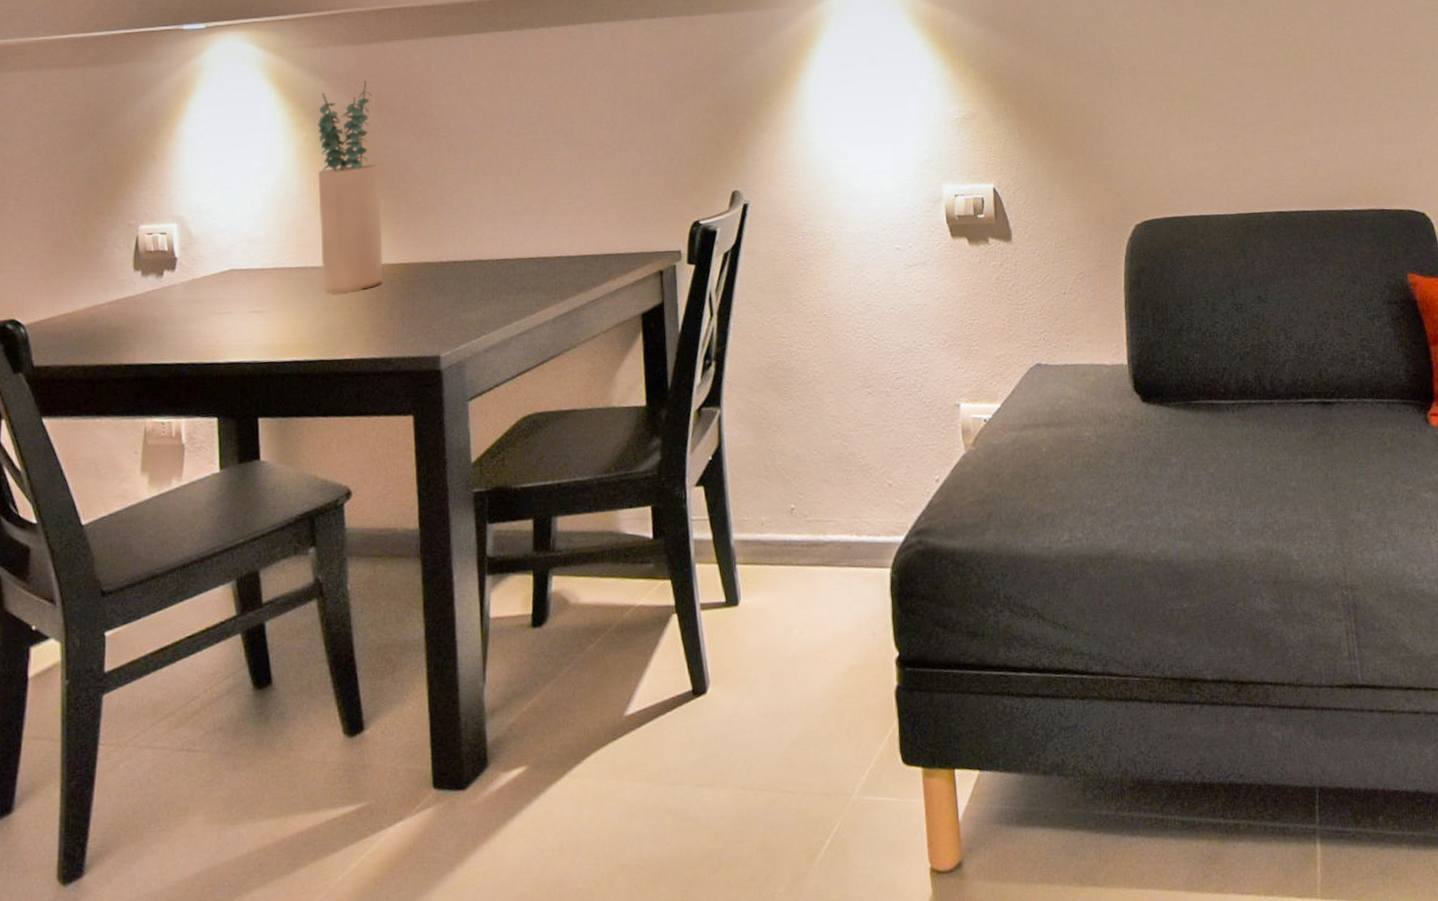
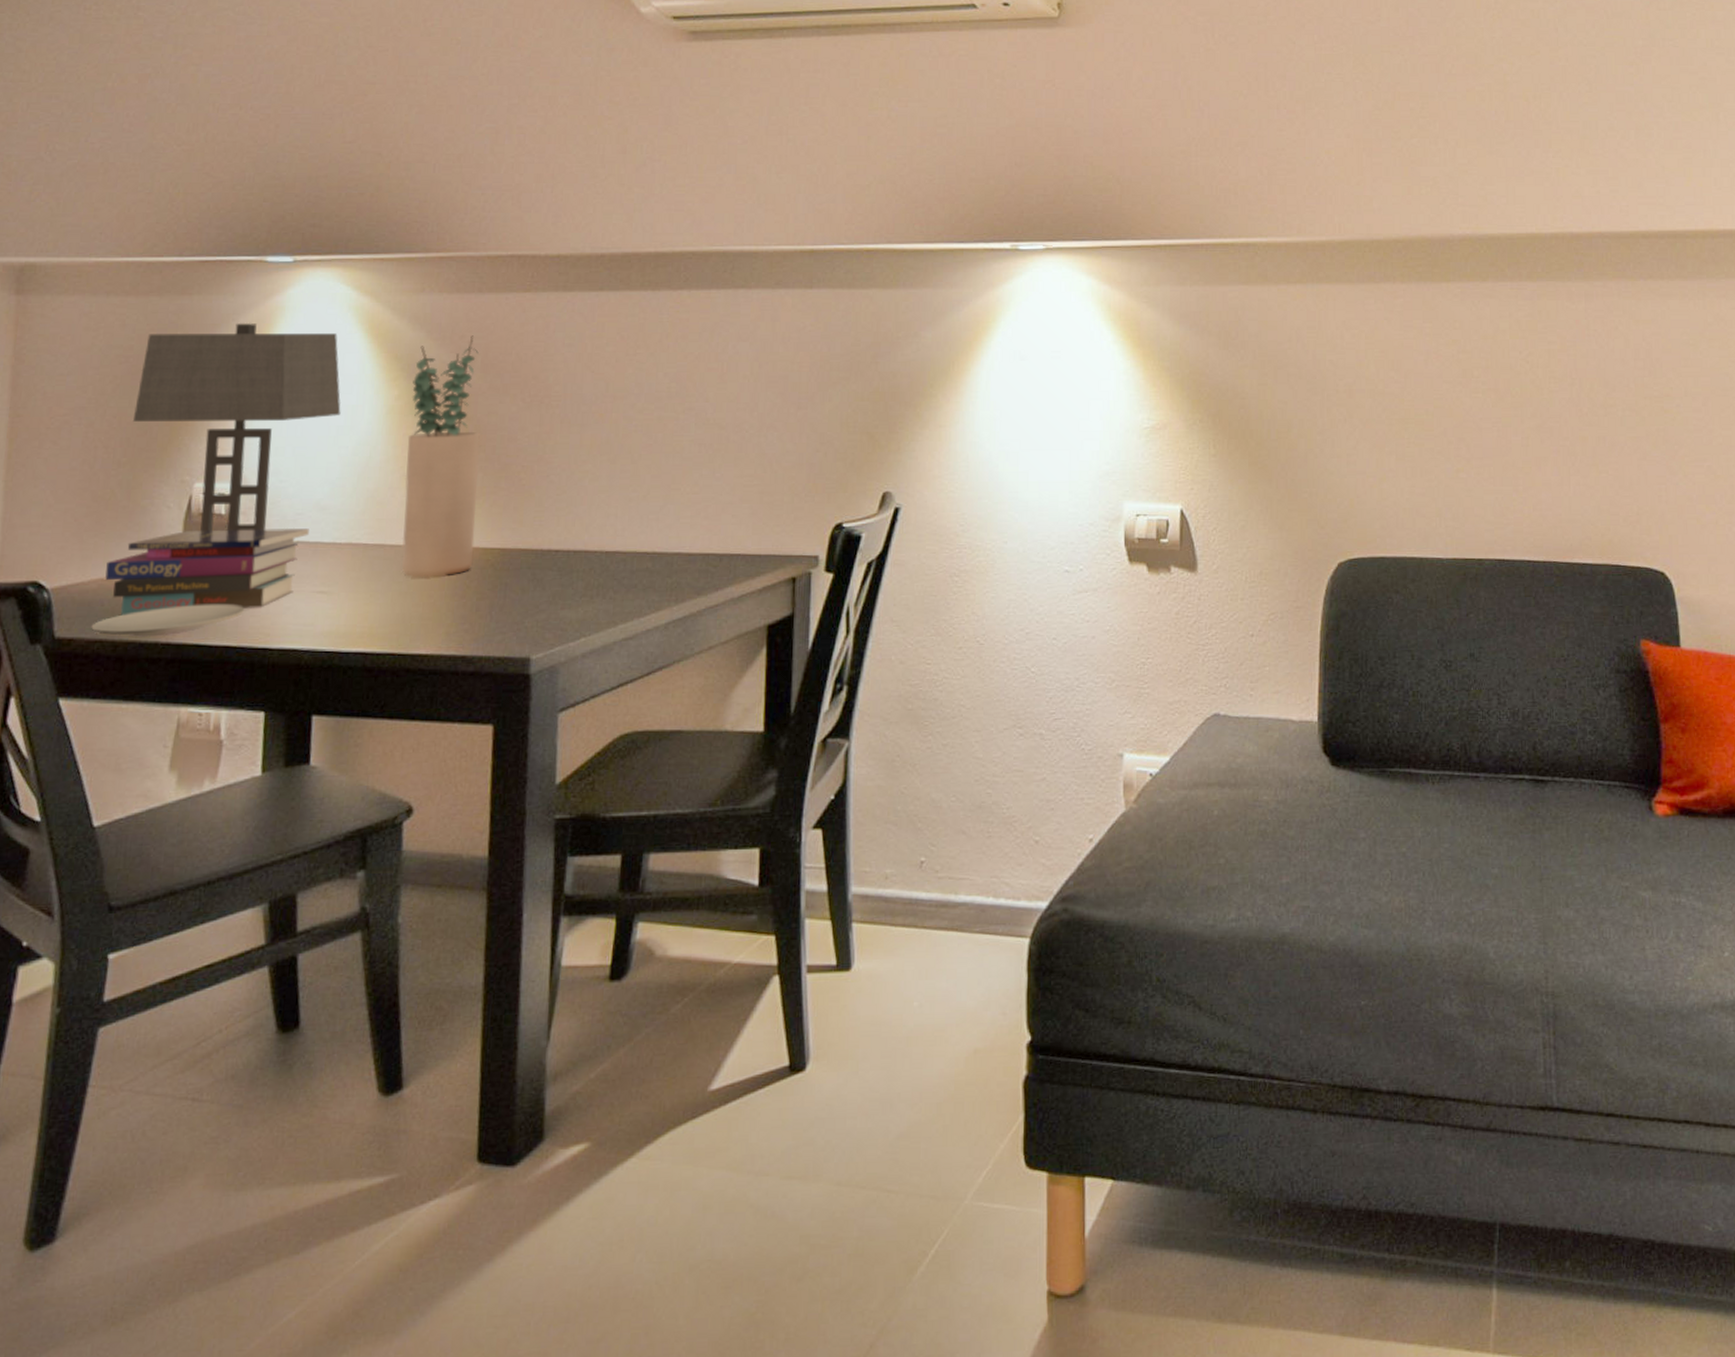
plate: none [64,327,193,361] -> present [91,603,245,637]
books: none [71,257,241,344] -> present [105,527,309,616]
table lamp: none [81,84,259,267] -> present [132,323,341,532]

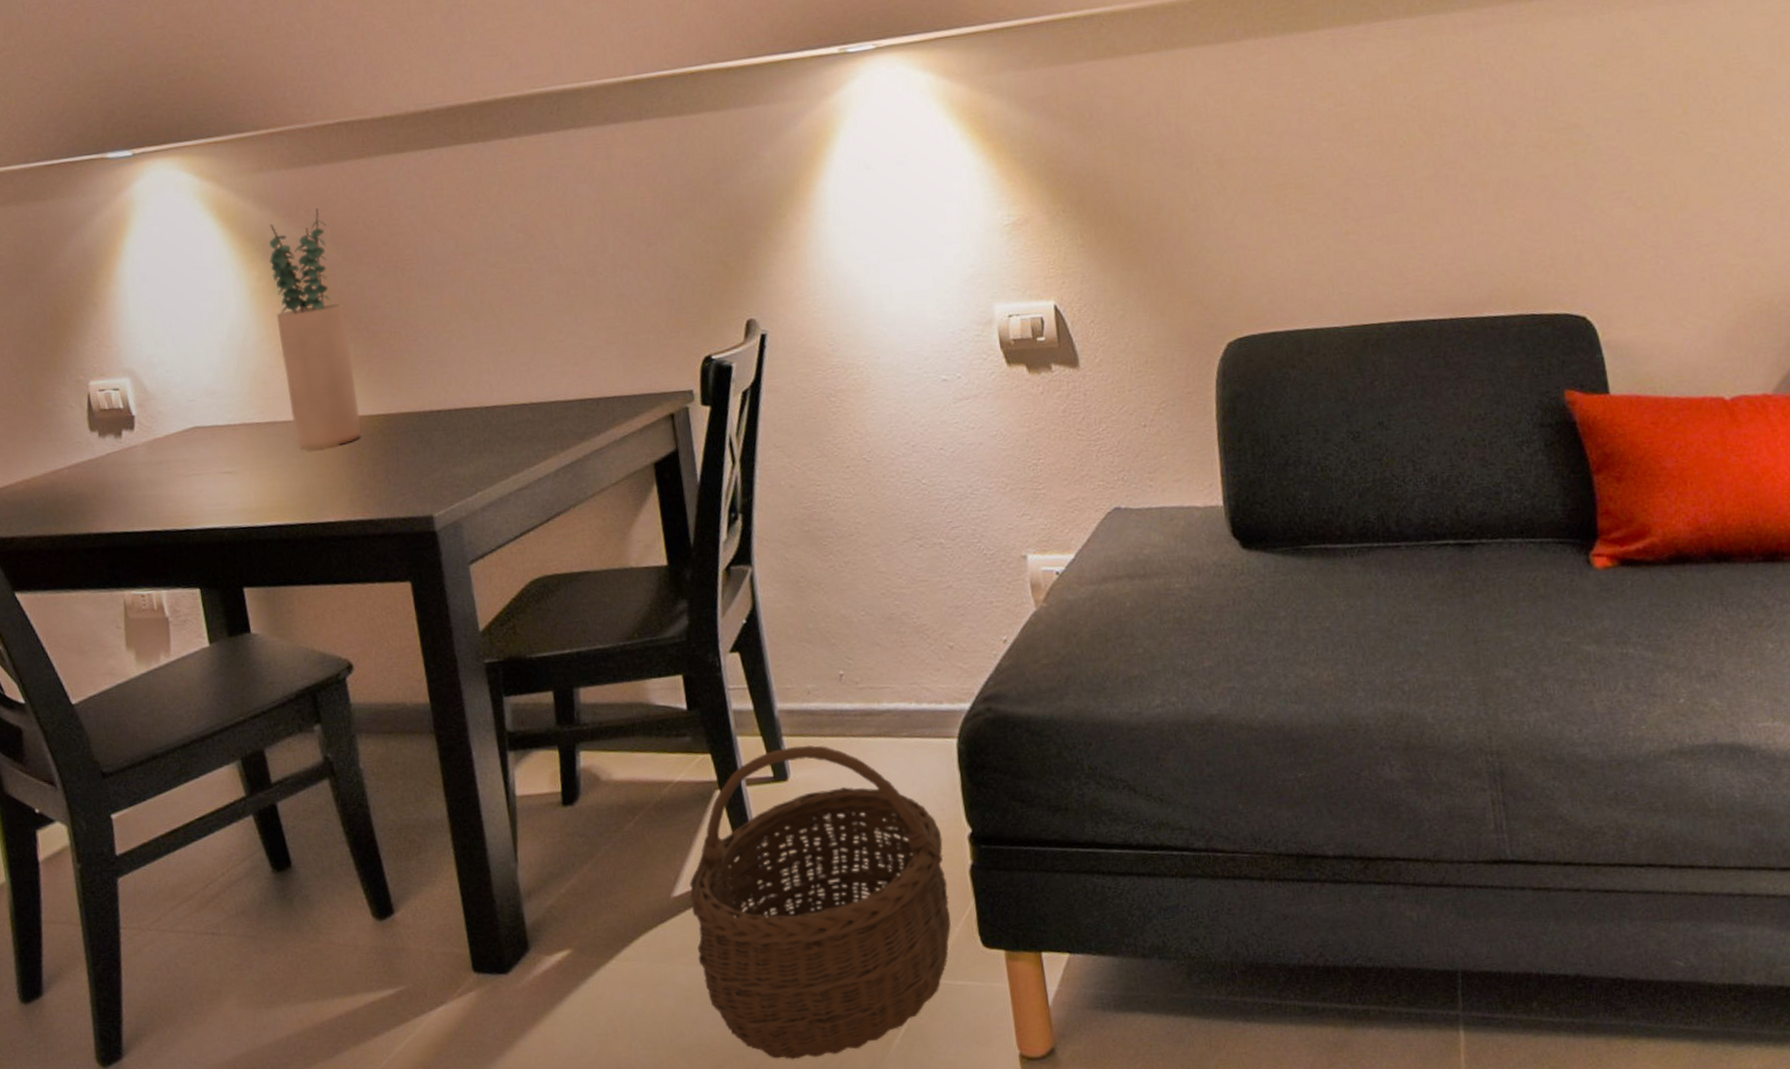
plate: present [91,603,245,637] -> none [28,492,162,531]
books: present [105,527,309,616] -> none [28,413,204,512]
table lamp: present [132,323,341,532] -> none [15,221,209,427]
wicker basket: none [724,933,1000,1284] -> present [689,745,951,1060]

